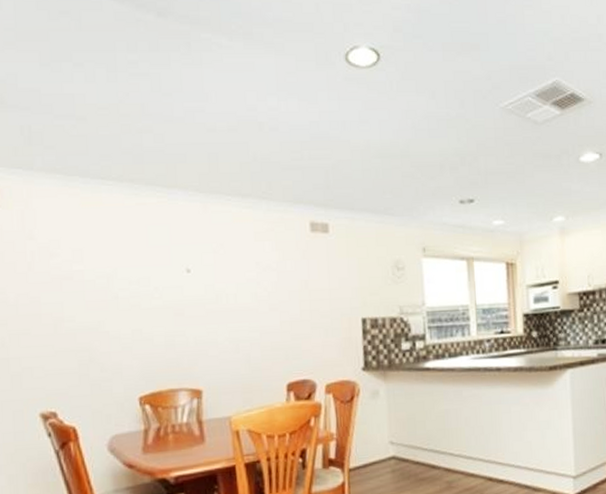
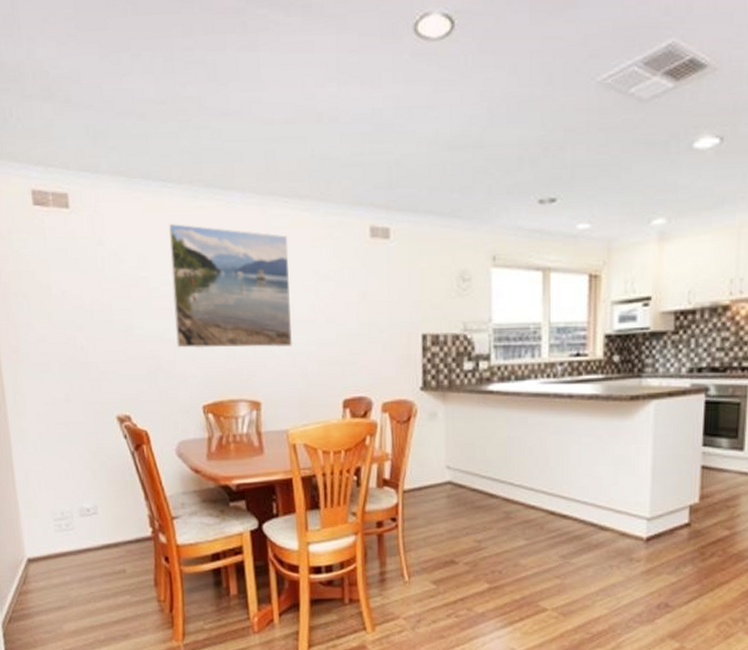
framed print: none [106,219,236,340] -> present [168,224,293,349]

